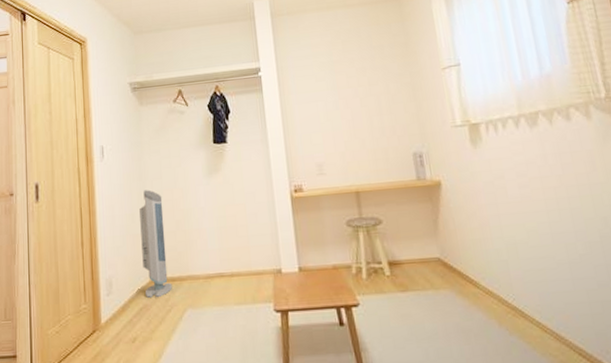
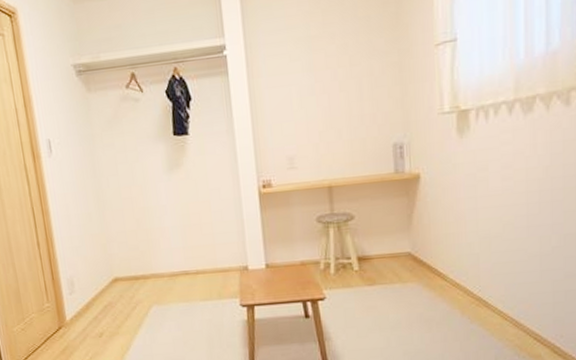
air purifier: present [139,190,172,299] -> none [96,187,136,297]

